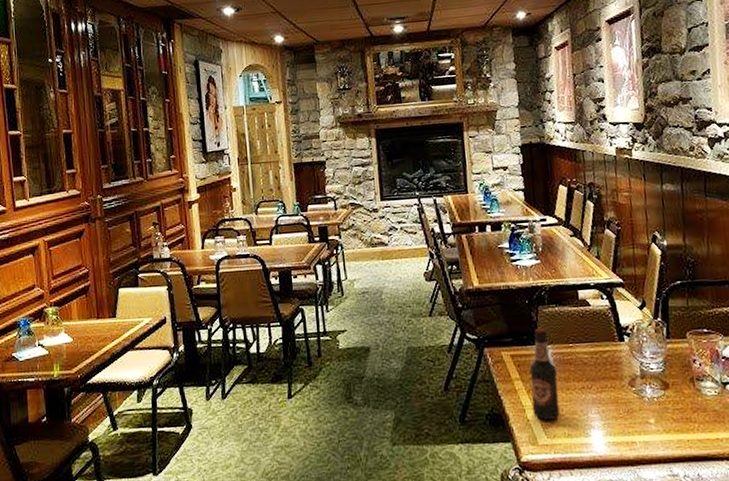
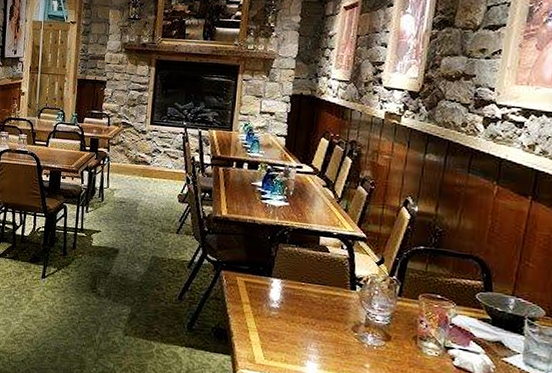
bottle: present [529,328,560,420] -> none [255,262,286,345]

